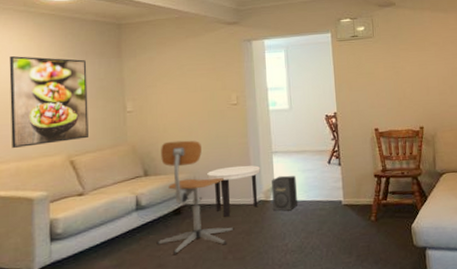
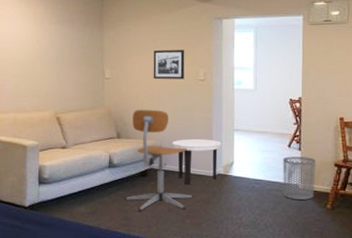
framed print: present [9,55,88,149] -> none [11,19,73,102]
picture frame: none [181,75,216,108] -> present [153,49,185,79]
speaker: present [272,175,297,211] -> none [231,153,255,187]
waste bin: none [323,171,358,216] -> present [282,156,316,200]

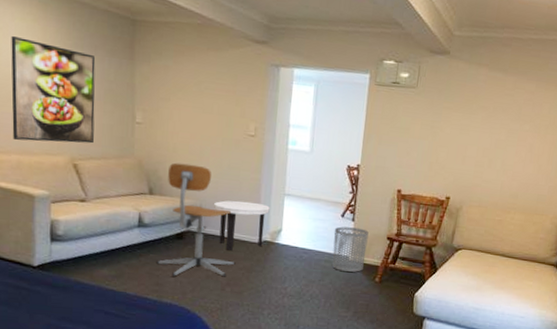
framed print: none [11,19,73,102] -> present [11,35,96,144]
picture frame: present [153,49,185,79] -> none [194,95,234,133]

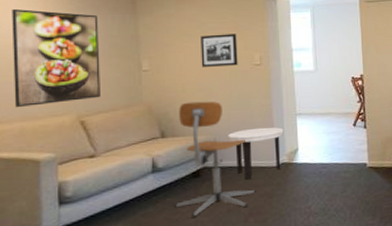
picture frame: none [194,95,234,133] -> present [201,34,238,67]
waste bin: present [332,226,369,272] -> none [348,134,383,179]

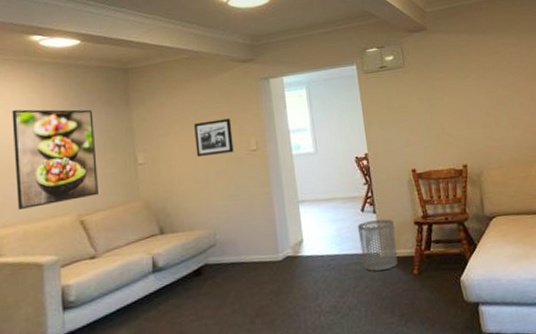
office chair: present [174,101,256,217] -> none [176,192,261,320]
side table: present [228,127,284,180] -> none [228,217,286,276]
waste bin: none [348,134,383,179] -> present [357,219,398,271]

